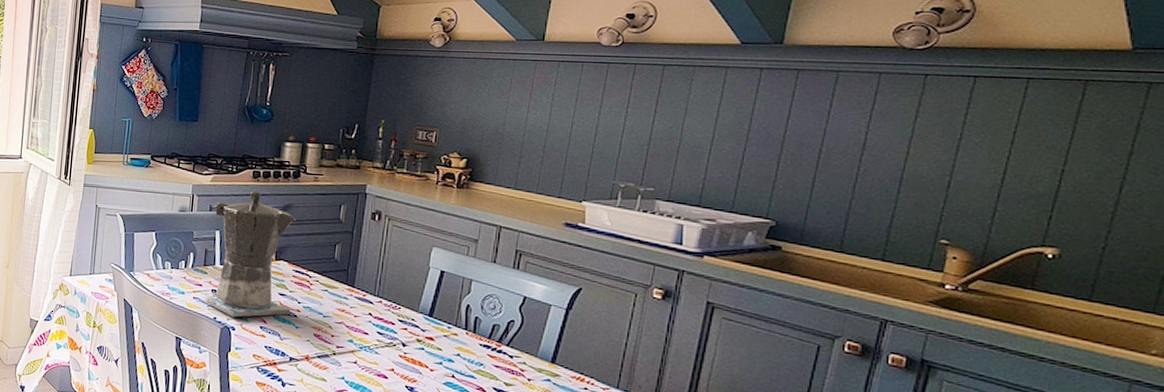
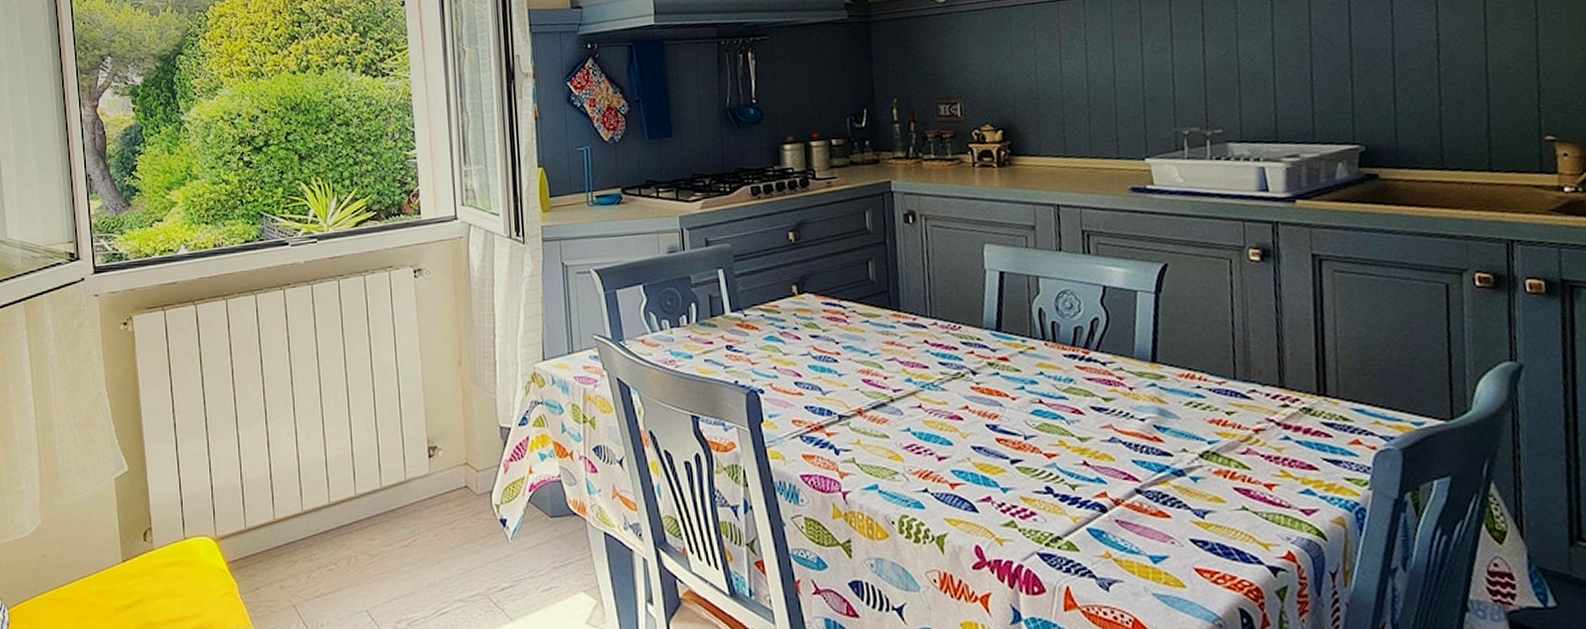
coffee maker: present [201,190,296,318] -> none [712,210,829,377]

